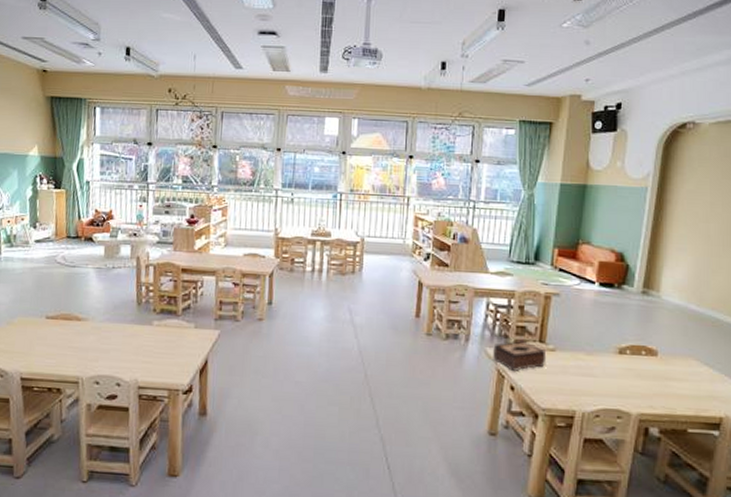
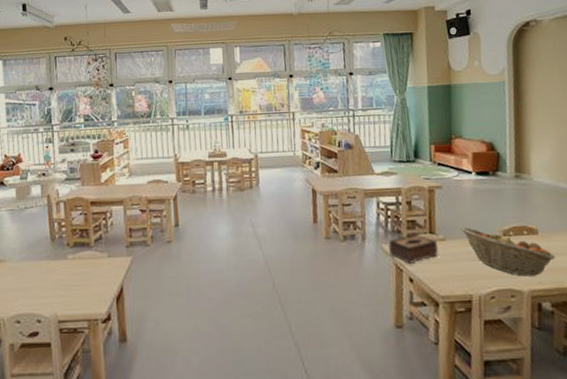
fruit basket: none [573,340,672,399] -> present [460,227,556,277]

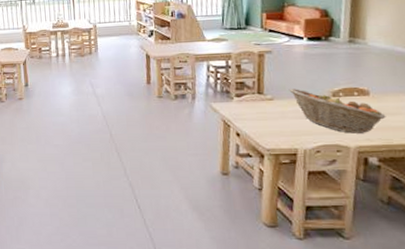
tissue box: present [388,234,439,264] -> none [217,94,266,120]

